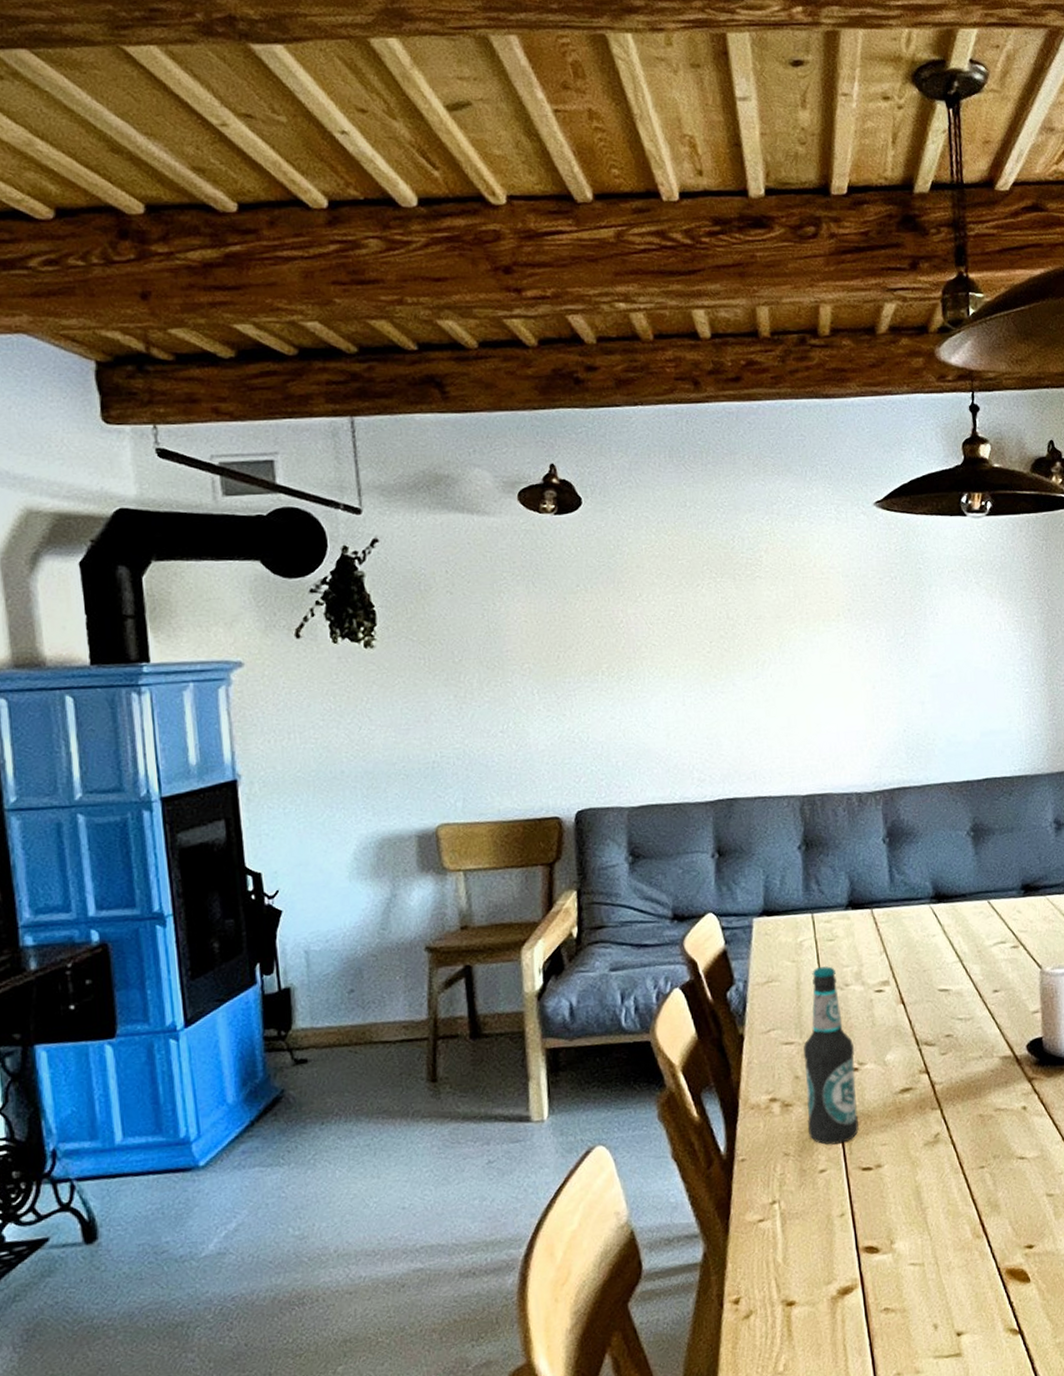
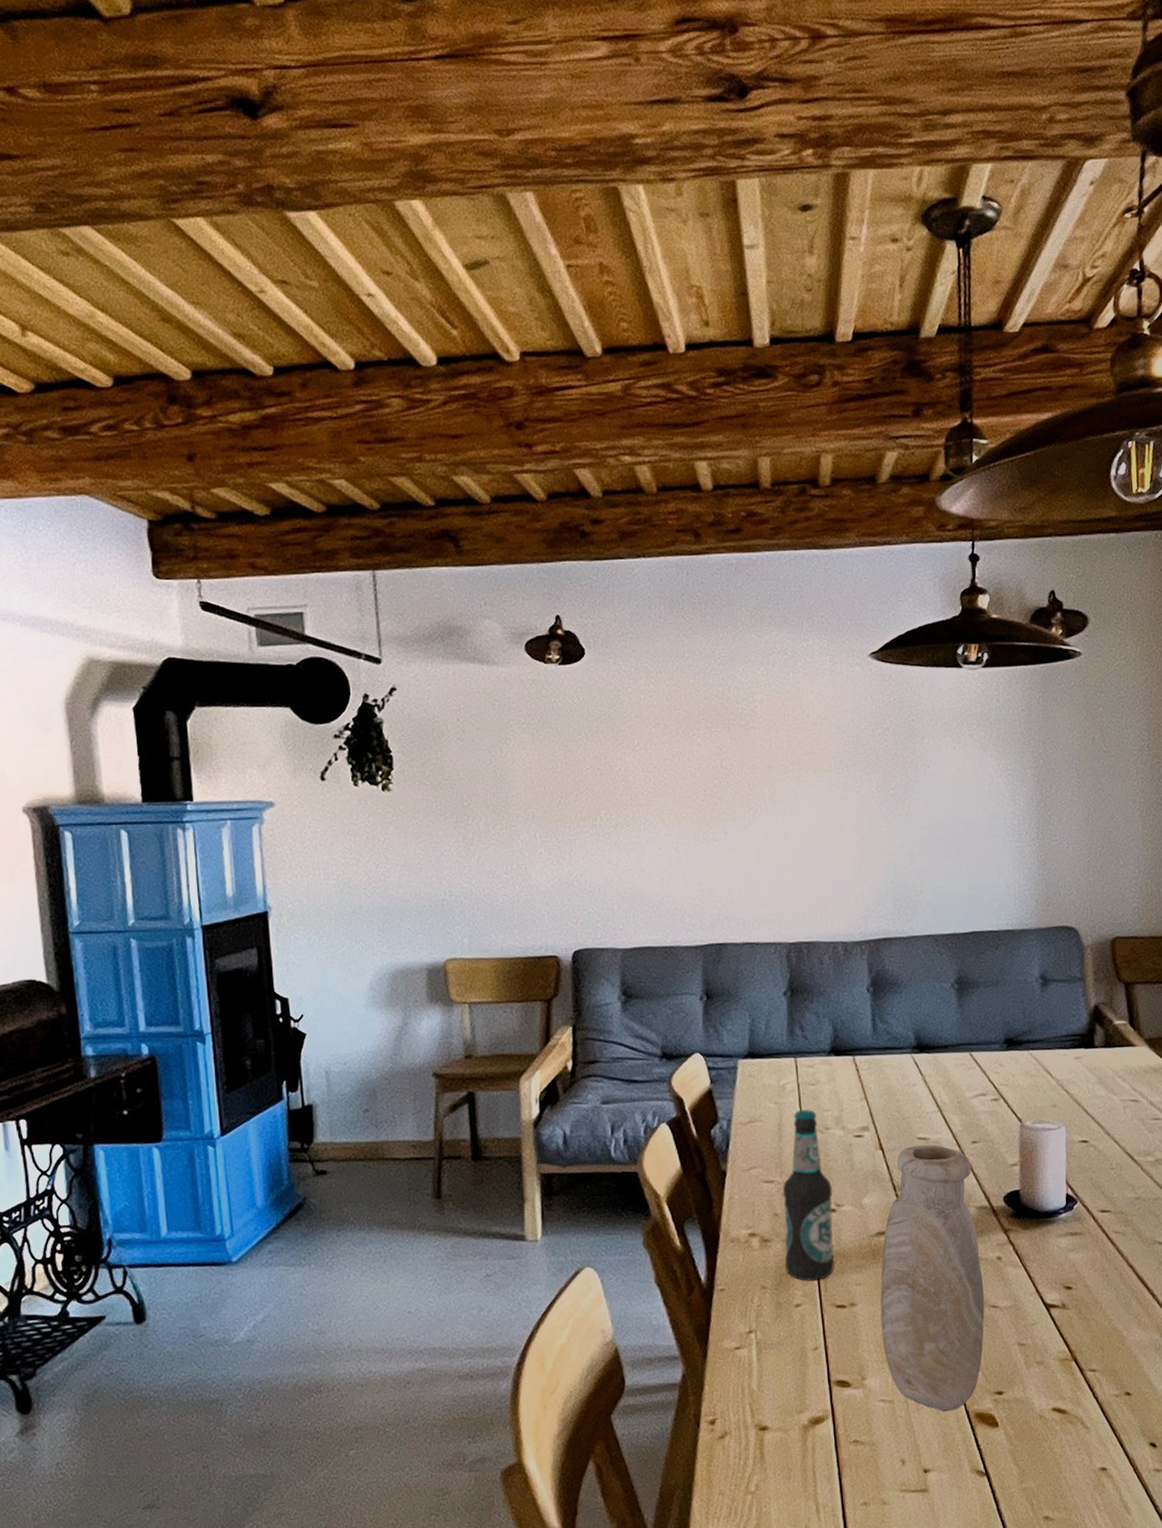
vase: none [906,996,1012,1271] -> present [880,1144,985,1412]

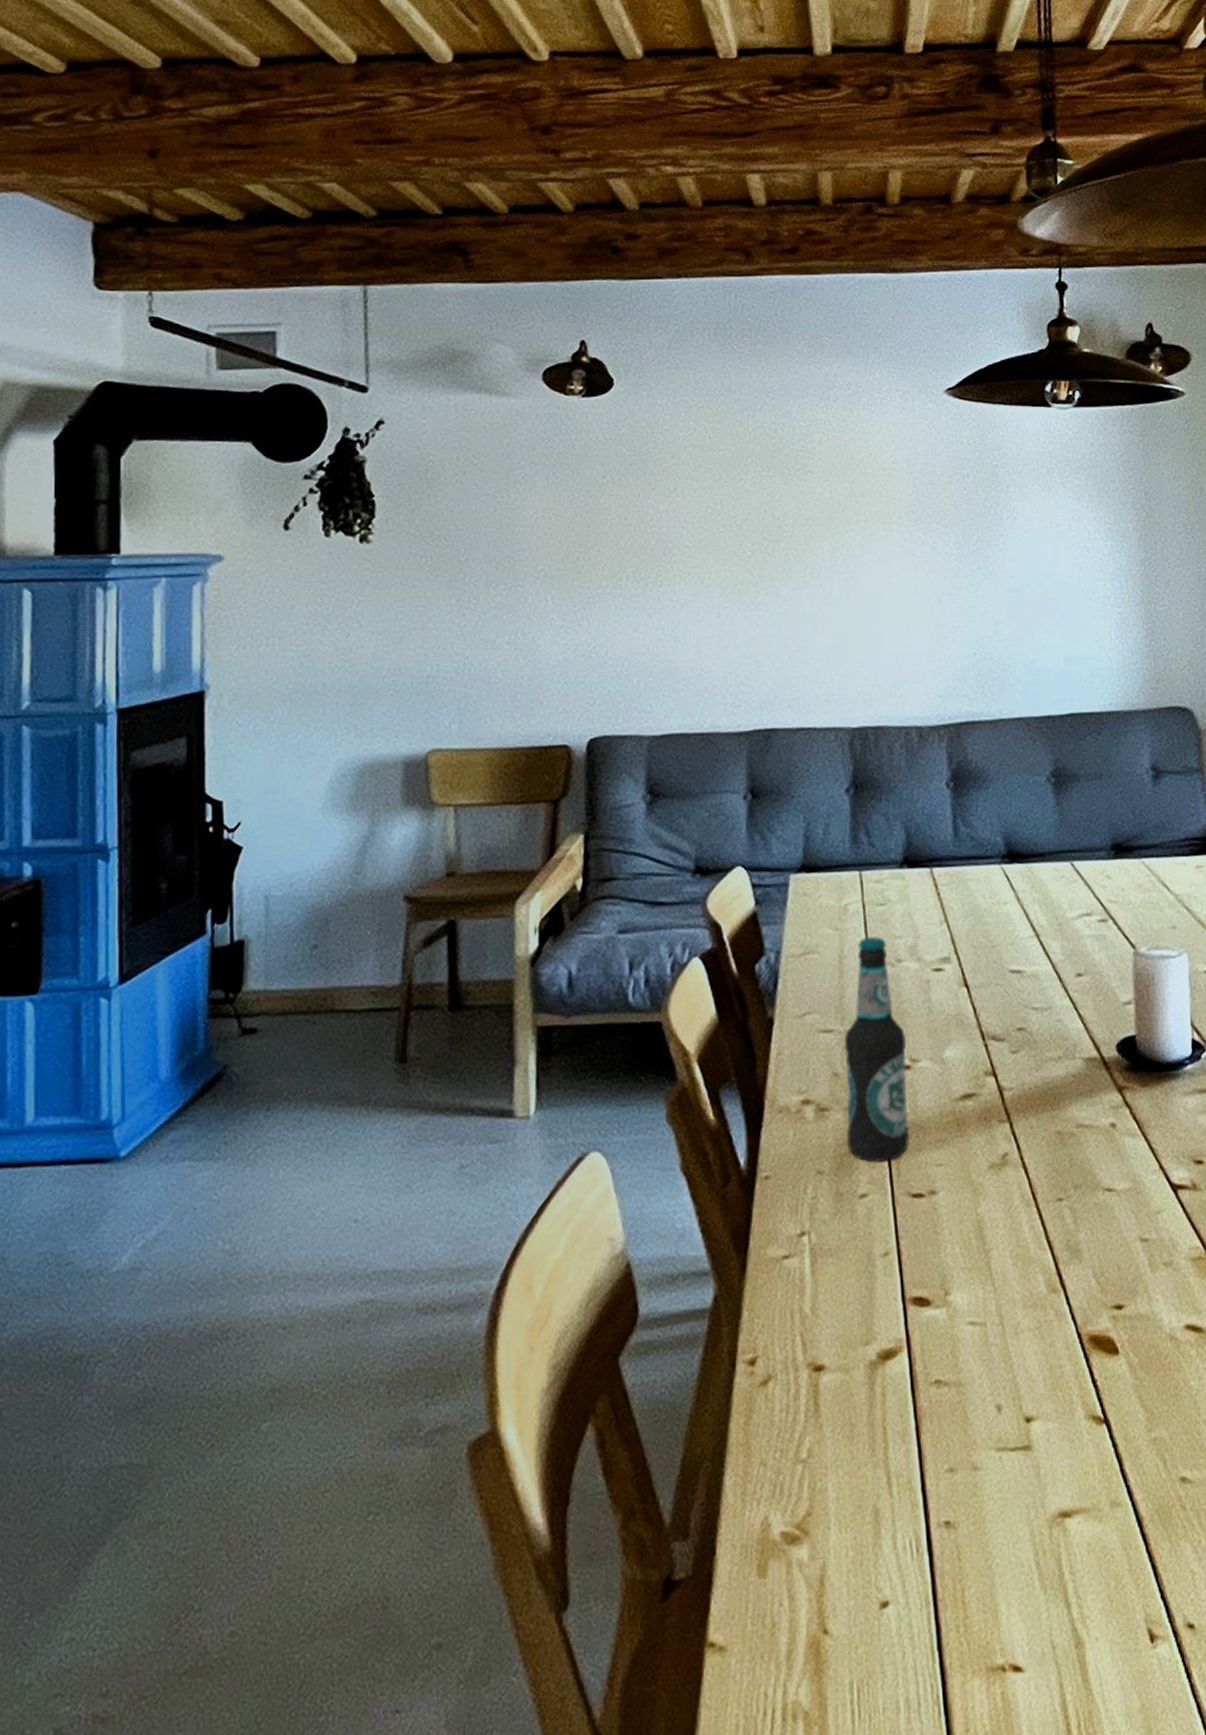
vase: present [880,1144,985,1412] -> none [967,979,1098,1336]

